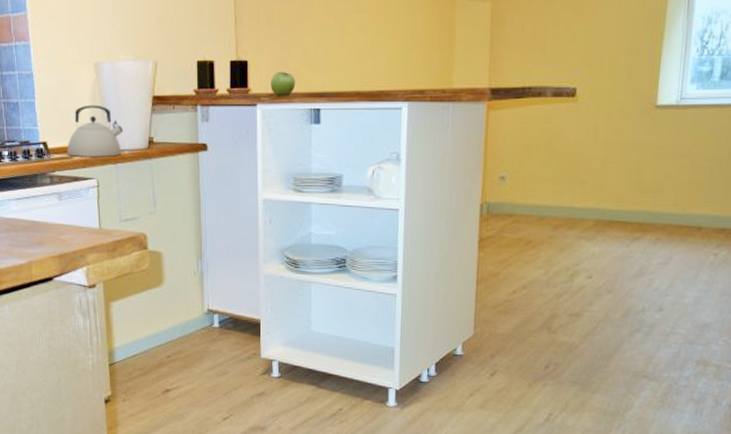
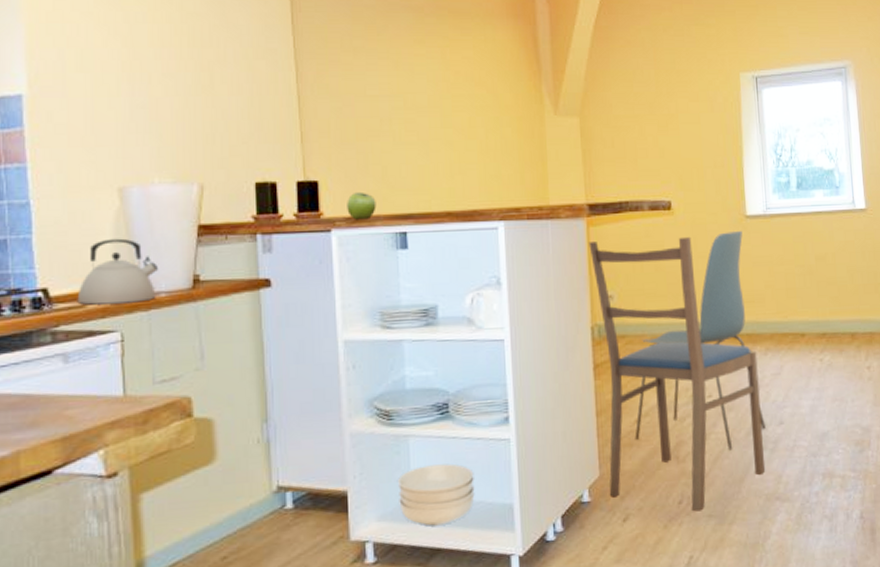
bowl: none [300,308,363,356] -> present [398,463,475,527]
dining chair: none [480,124,646,377] -> present [589,236,766,512]
dining chair: none [510,120,649,329] -> present [635,230,766,451]

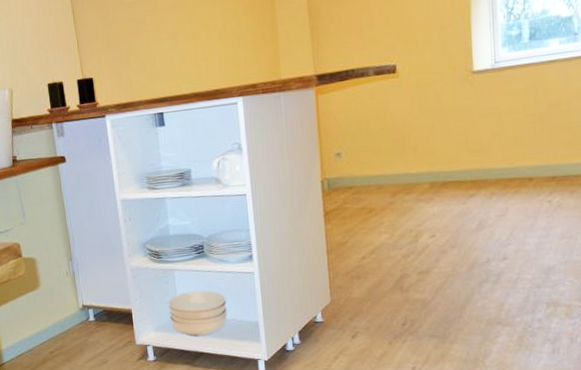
fruit: present [347,191,377,220] -> none [115,83,138,106]
dining chair: present [589,236,766,512] -> none [318,96,488,332]
dining chair: present [635,230,766,451] -> none [362,85,489,282]

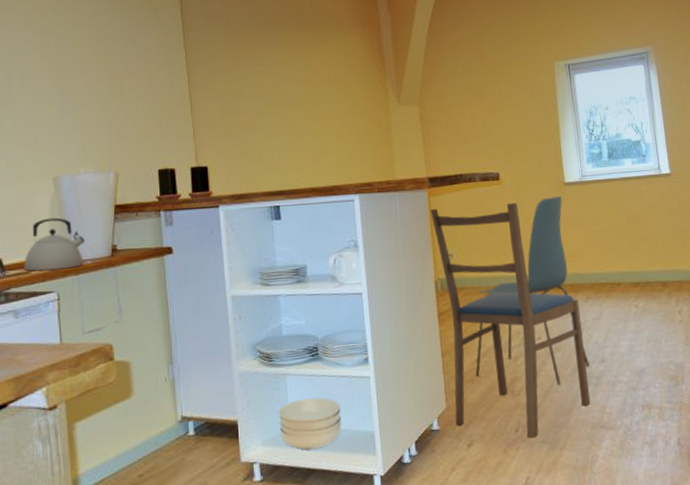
dining chair: none [318,96,488,332] -> present [430,202,591,438]
dining chair: none [362,85,489,282] -> present [475,195,589,386]

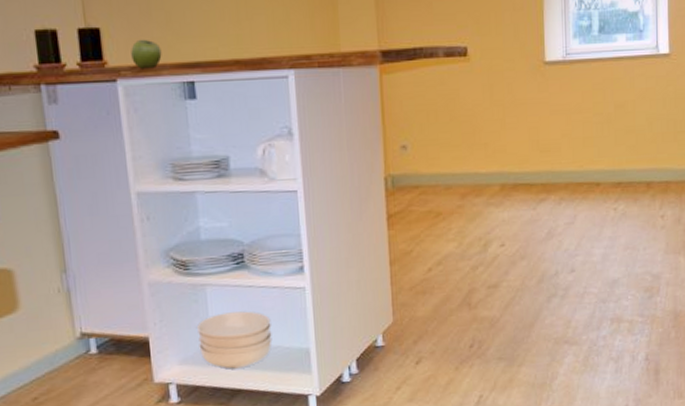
fruit: none [231,174,255,197] -> present [131,39,162,69]
dining chair: present [430,202,591,438] -> none [382,84,556,355]
dining chair: present [475,195,589,386] -> none [428,77,557,298]

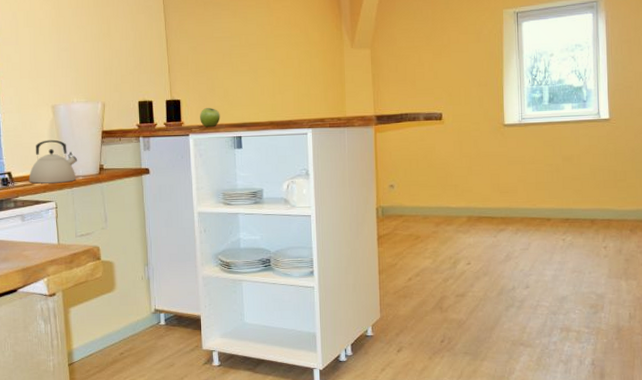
bowl: present [197,311,272,369] -> none [235,301,289,344]

